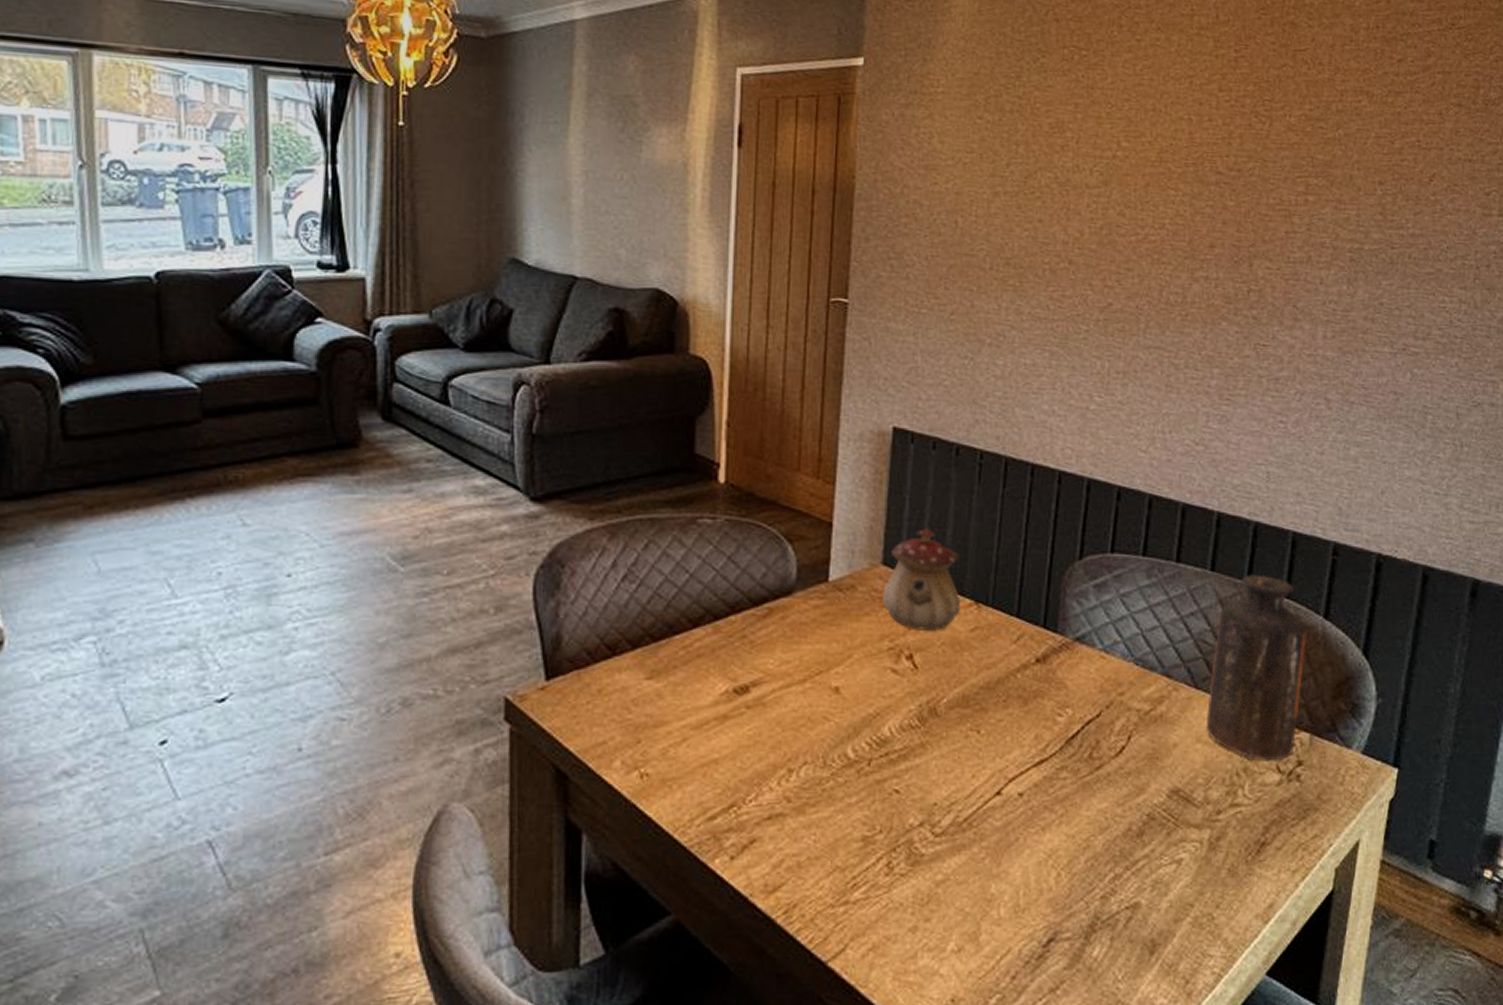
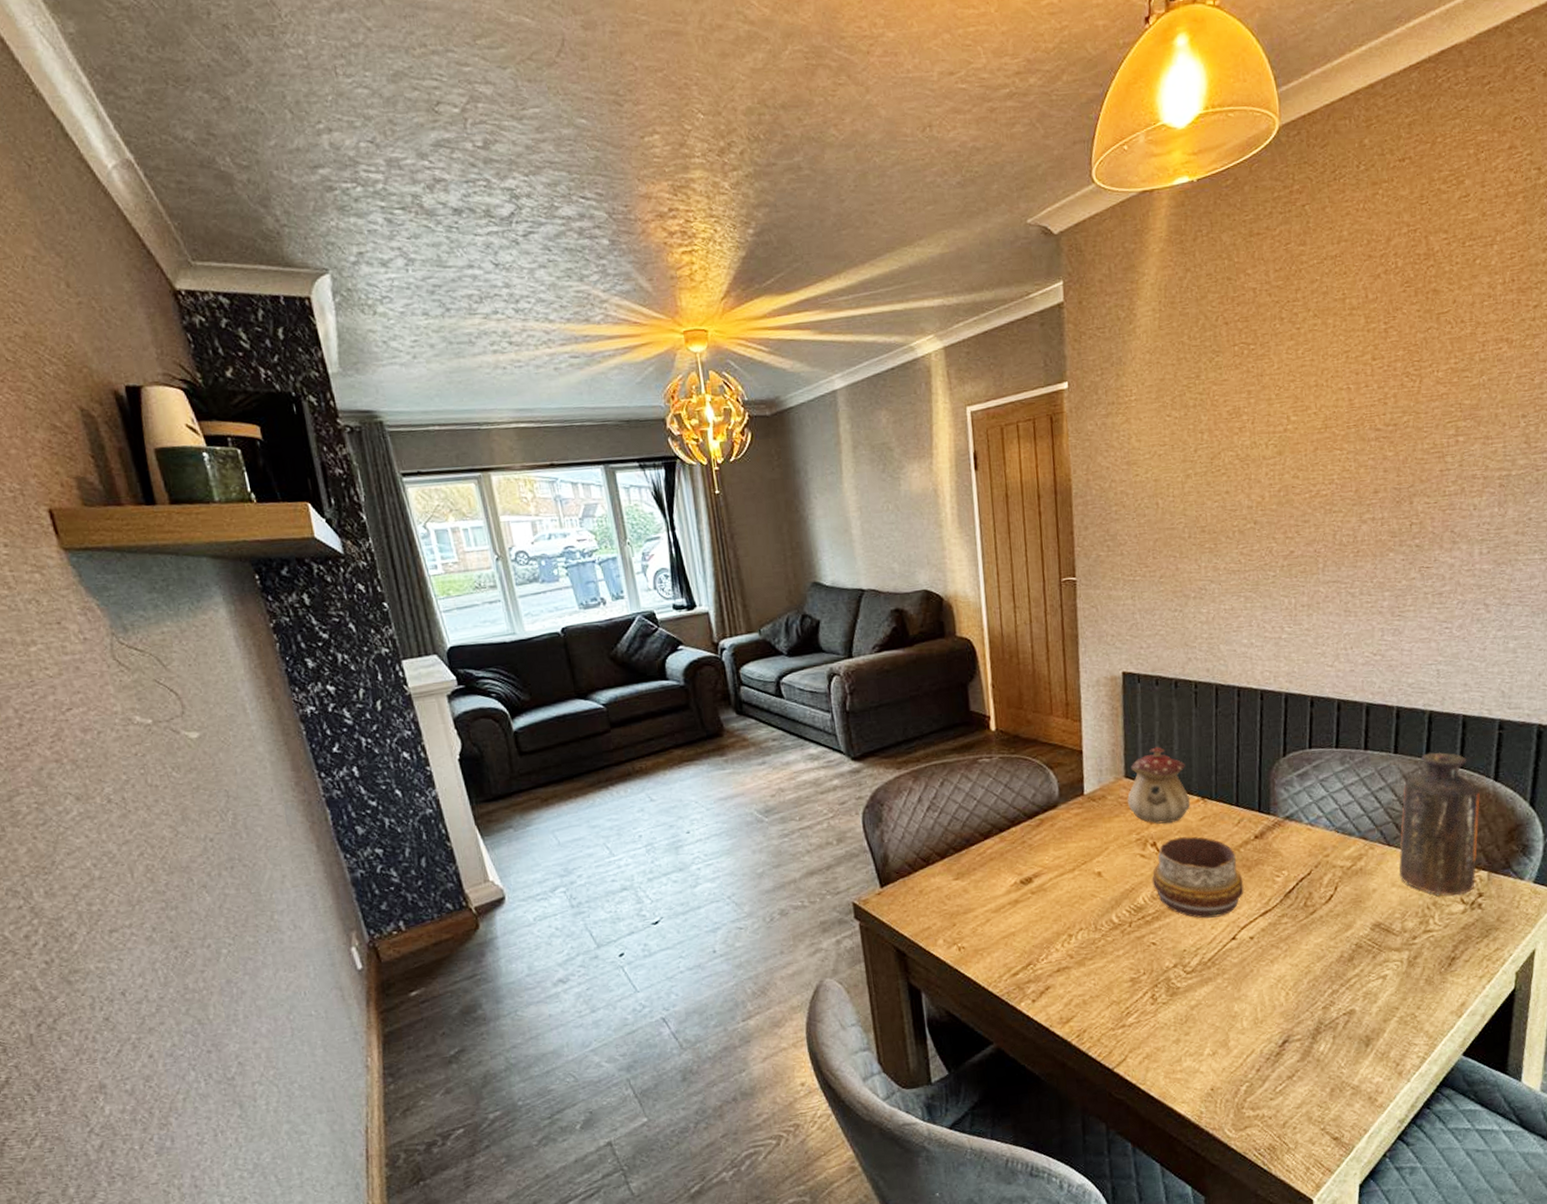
decorative bowl: none [903,650,1017,763] -> present [1152,836,1244,919]

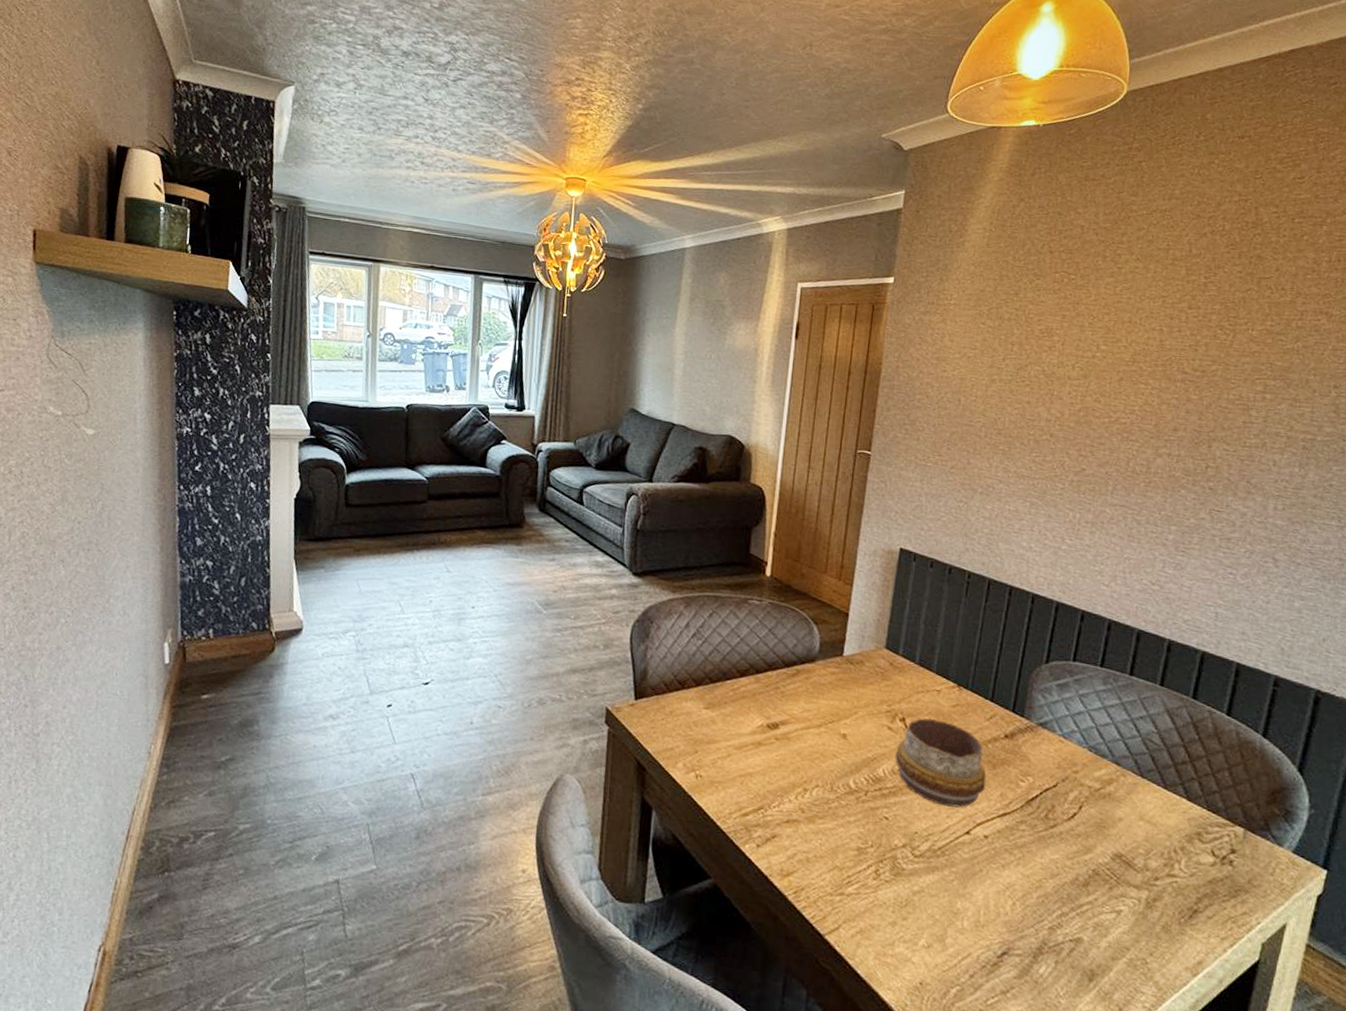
teapot: present [1127,746,1191,824] -> none [884,625,946,703]
bottle: present [1399,751,1480,896] -> none [1148,692,1245,846]

